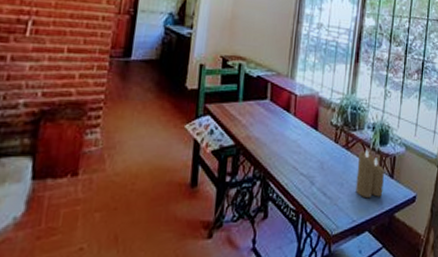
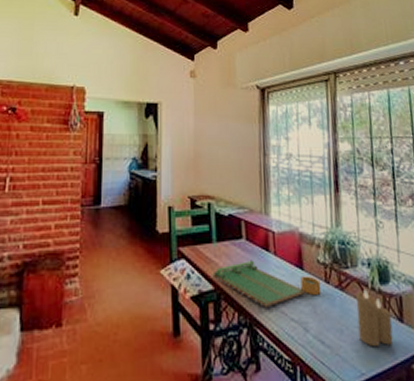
placemat: none [234,119,331,163] -> present [212,260,321,307]

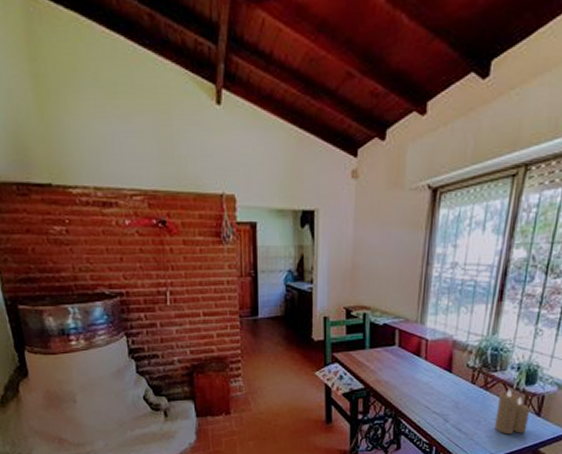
placemat: present [212,260,321,307] -> none [363,364,467,403]

